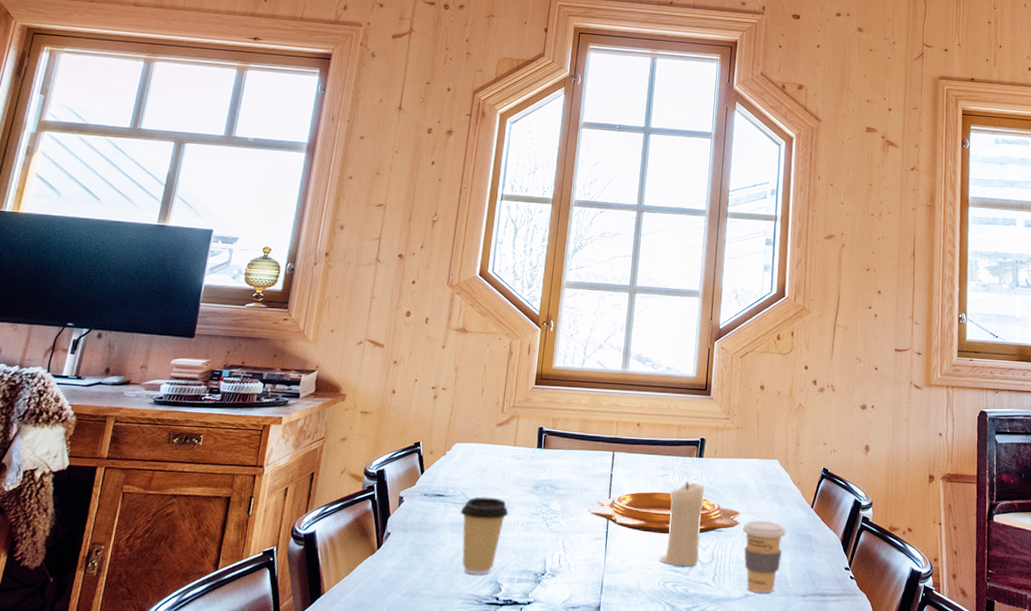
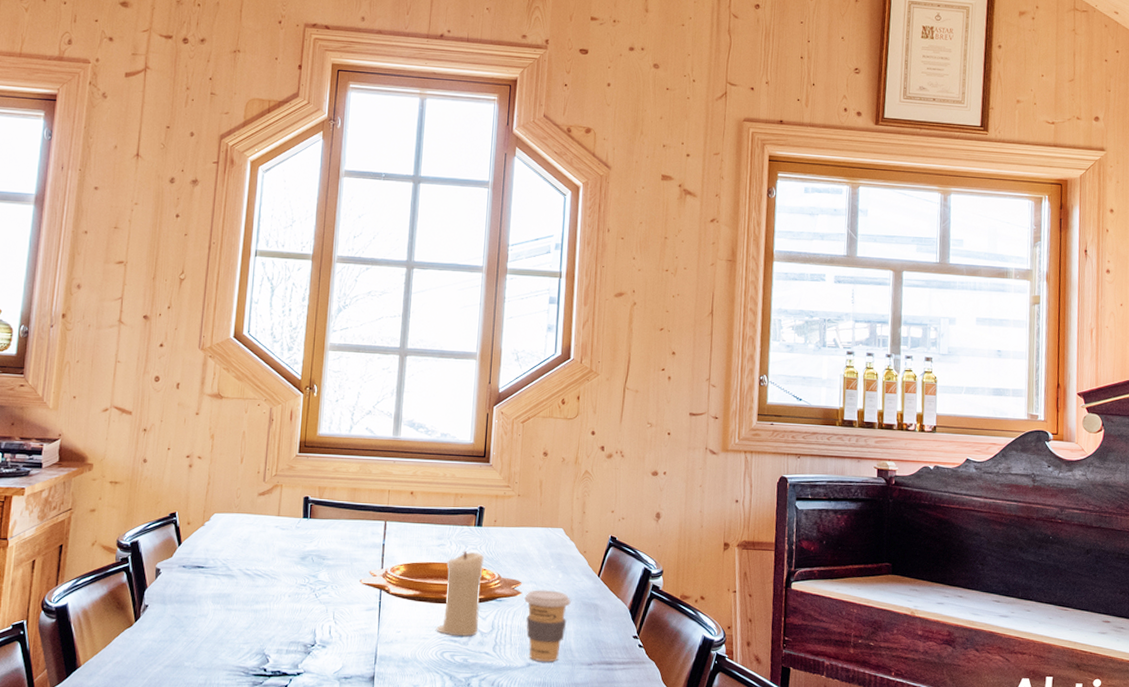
coffee cup: present [460,497,508,575] -> none [222,568,274,647]

